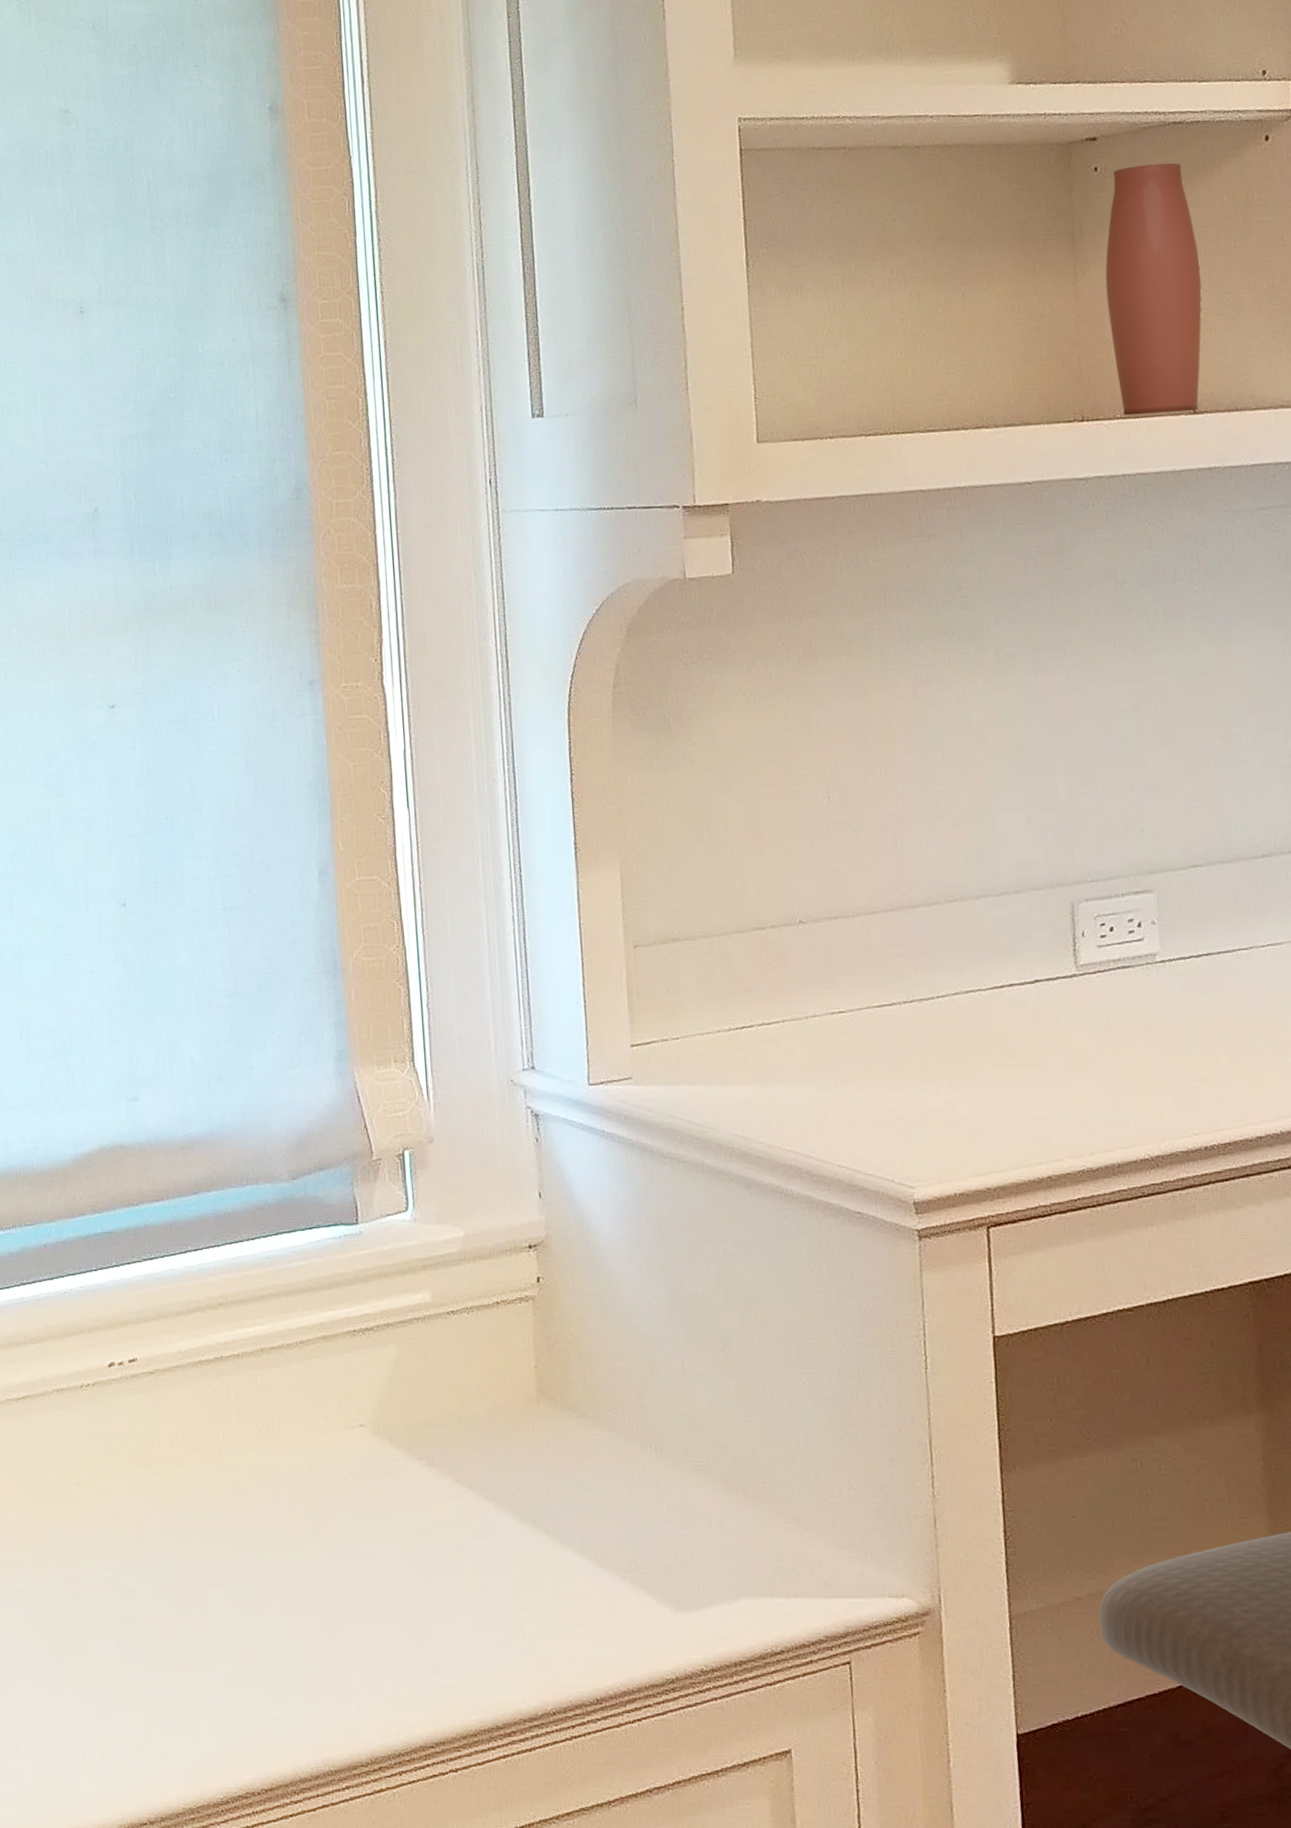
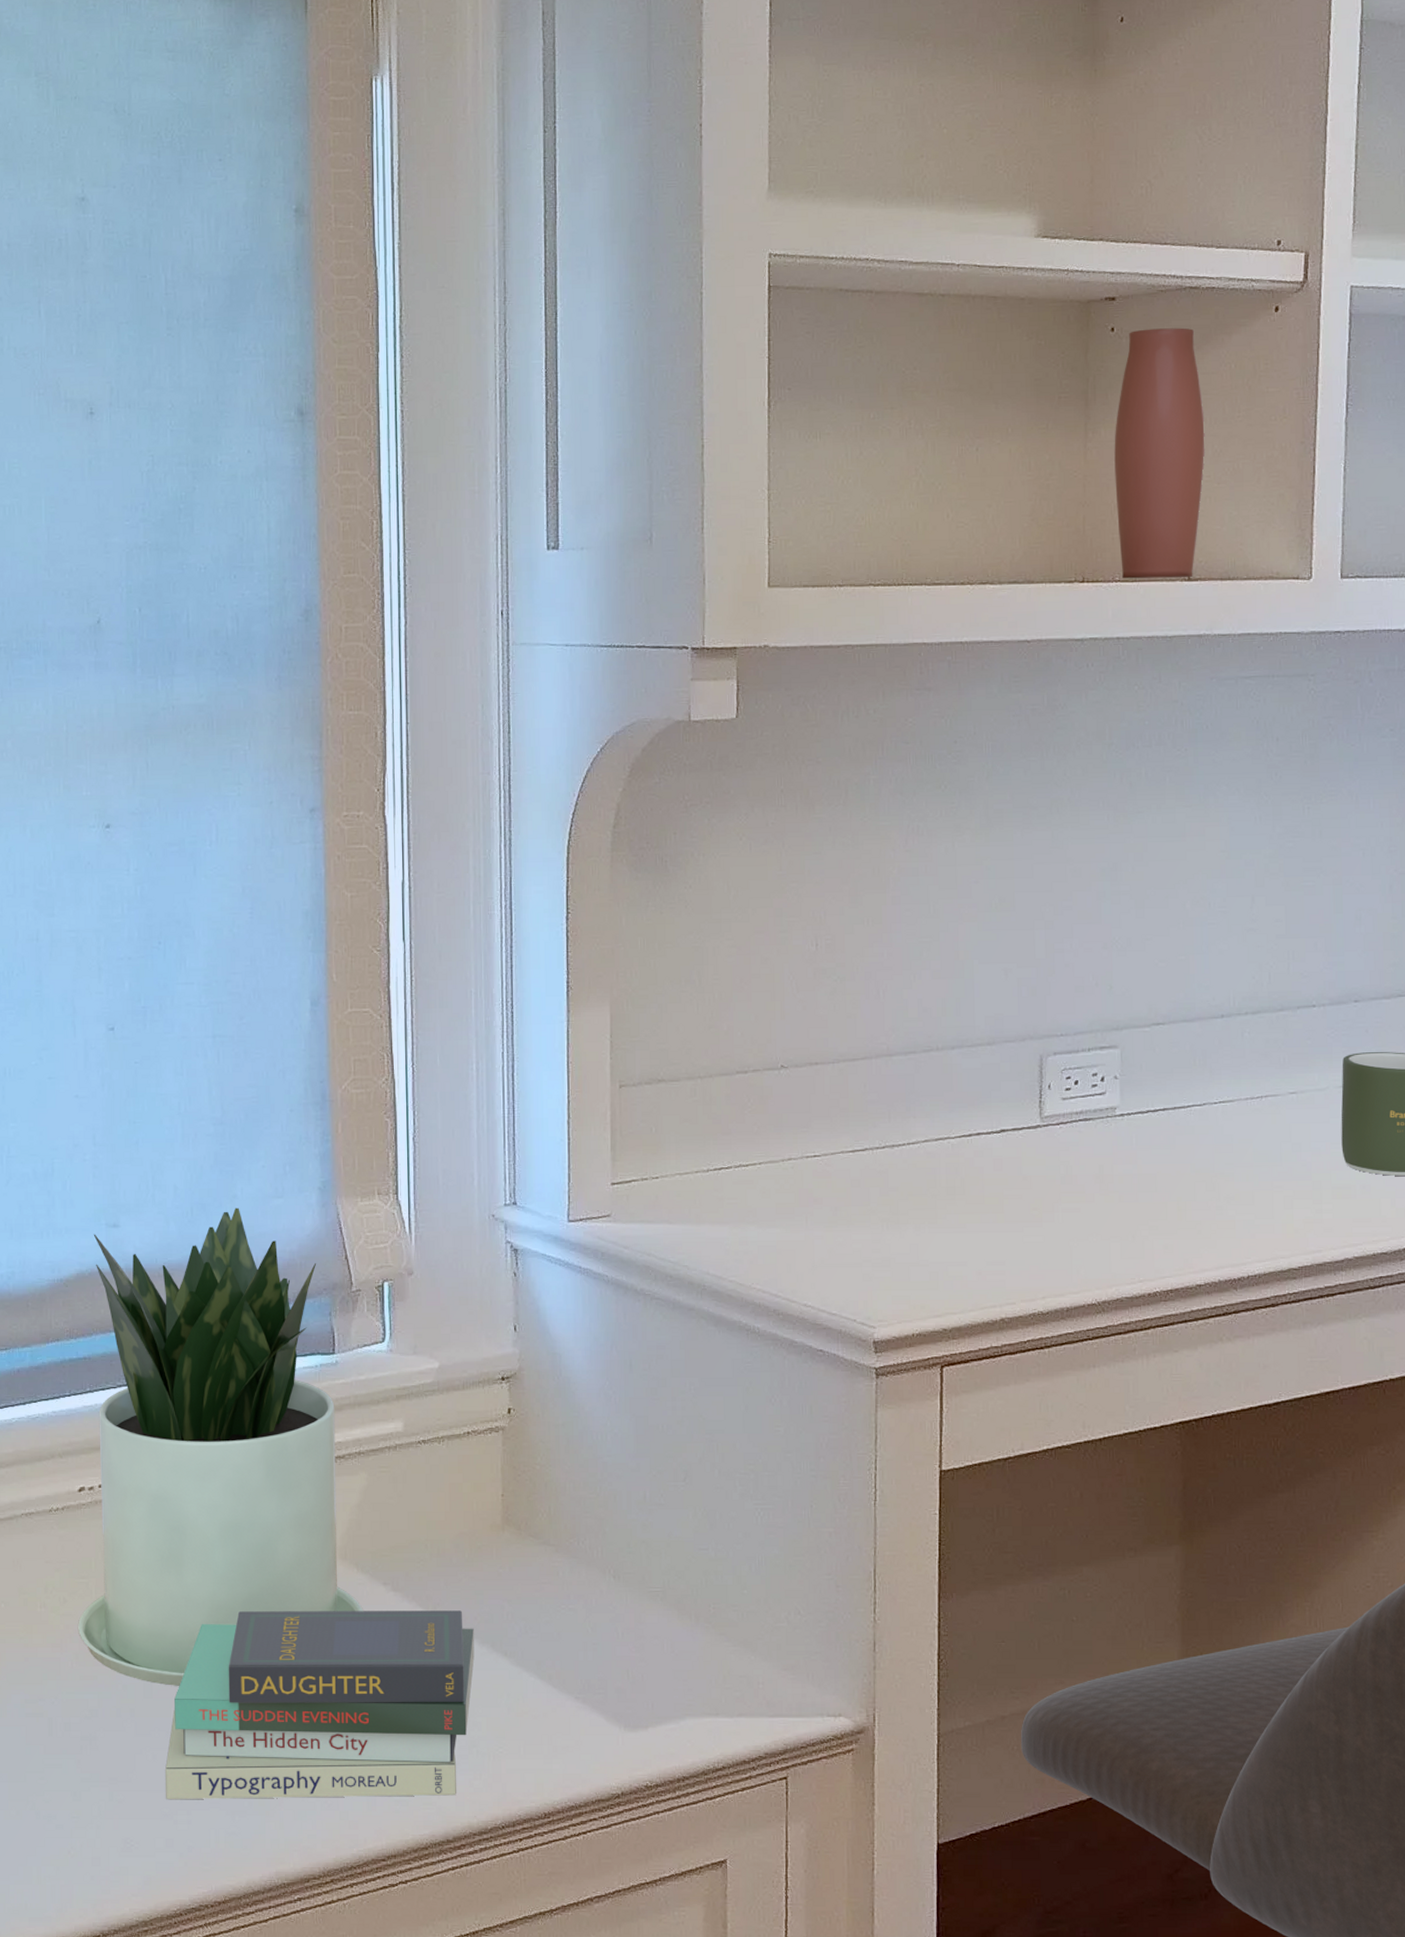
planter: none [112,1078,400,1566] -> present [77,1207,364,1687]
books: none [206,1486,516,1683] -> present [165,1610,475,1800]

